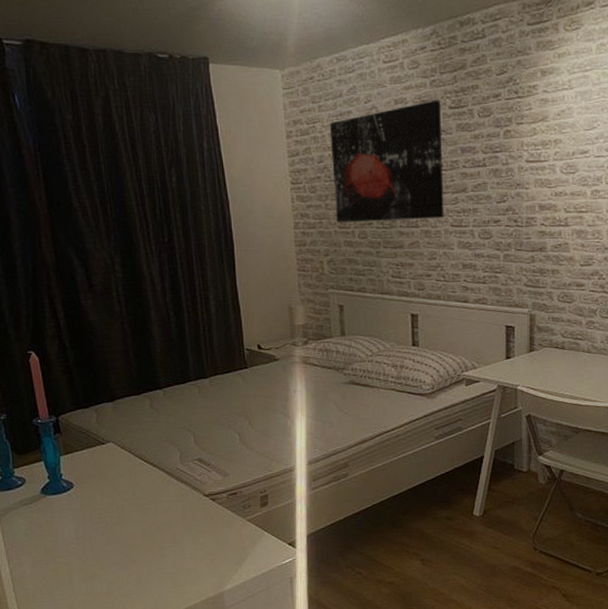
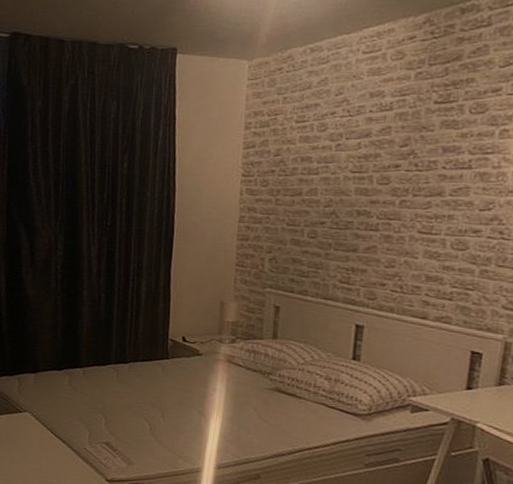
wall art: present [329,99,444,223] -> none [285,93,425,223]

